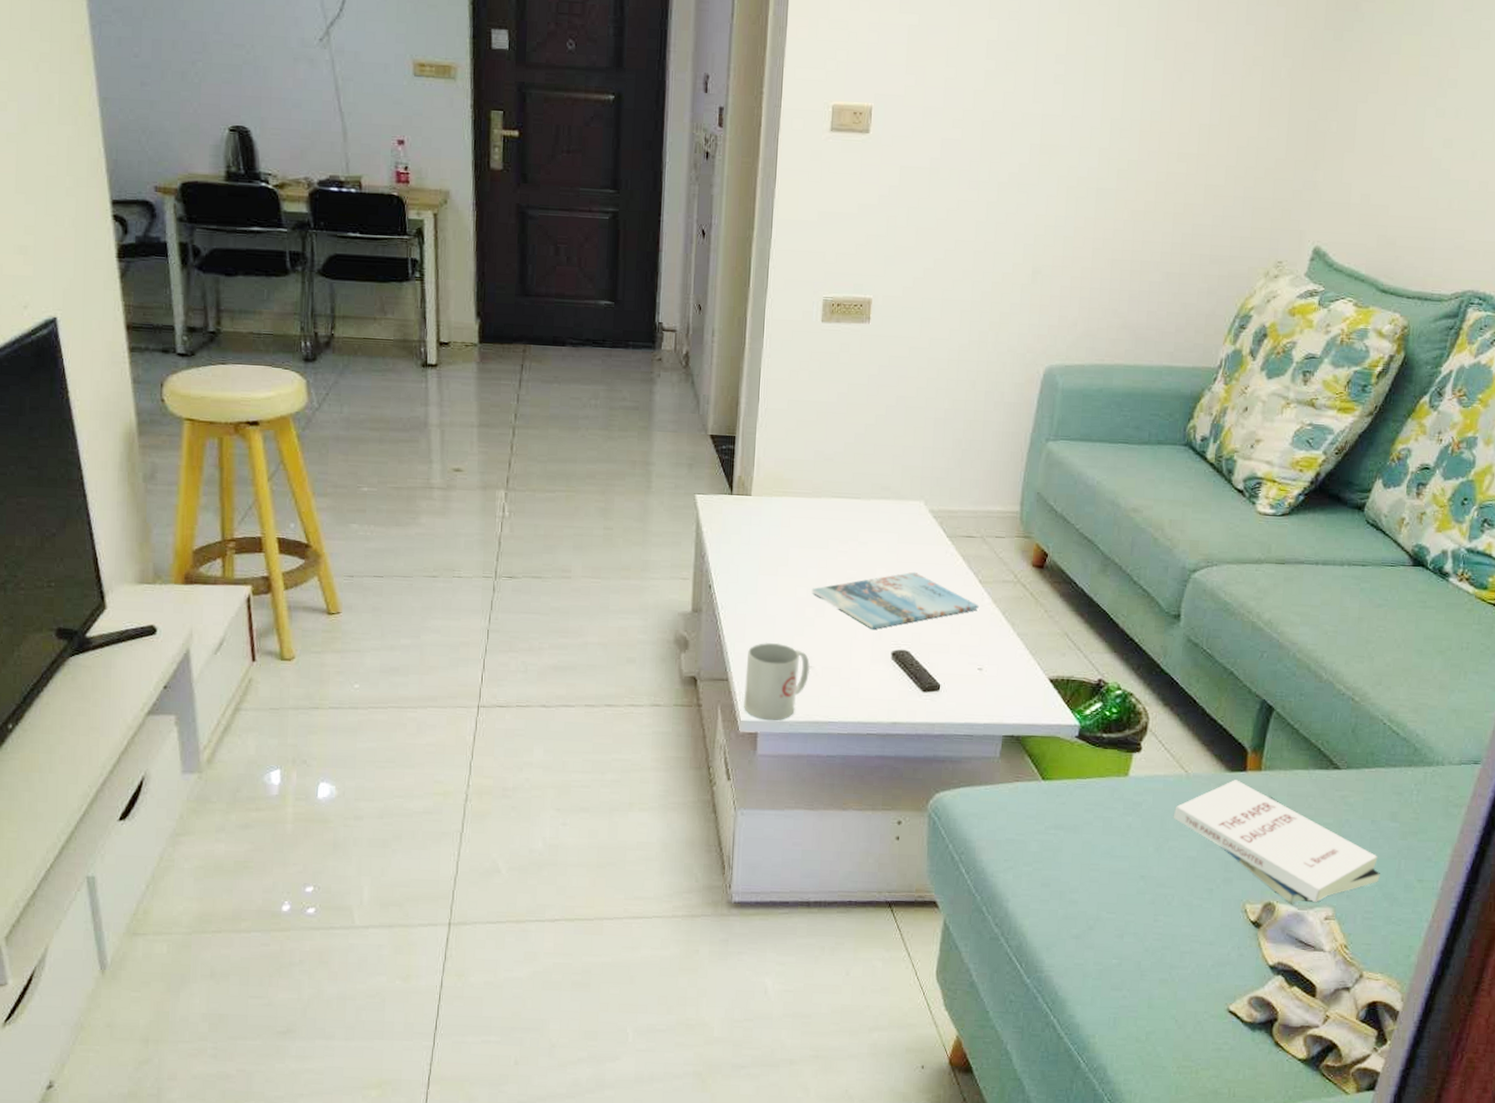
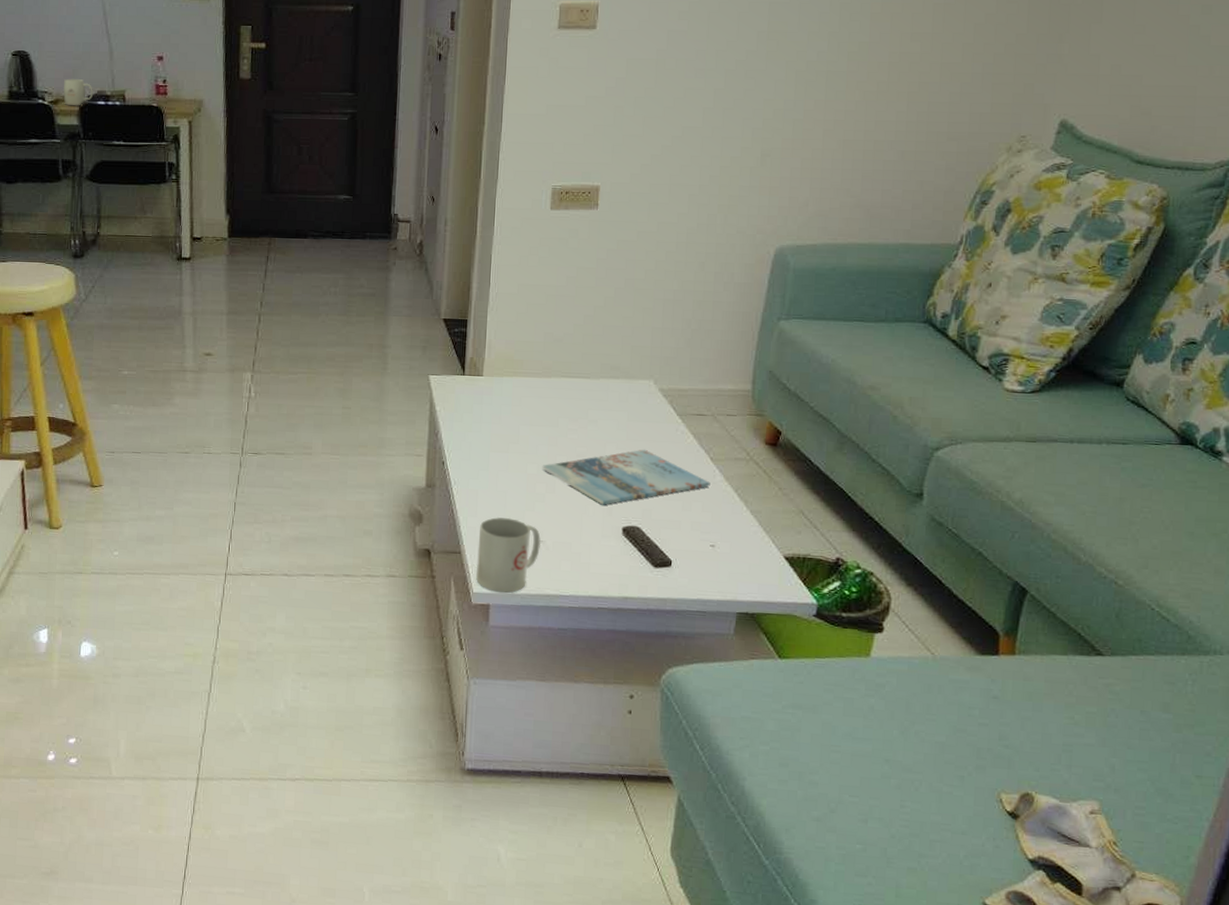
mug: none [290,160,326,191] -> present [63,78,94,105]
books: present [1173,779,1380,904] -> none [919,663,1152,796]

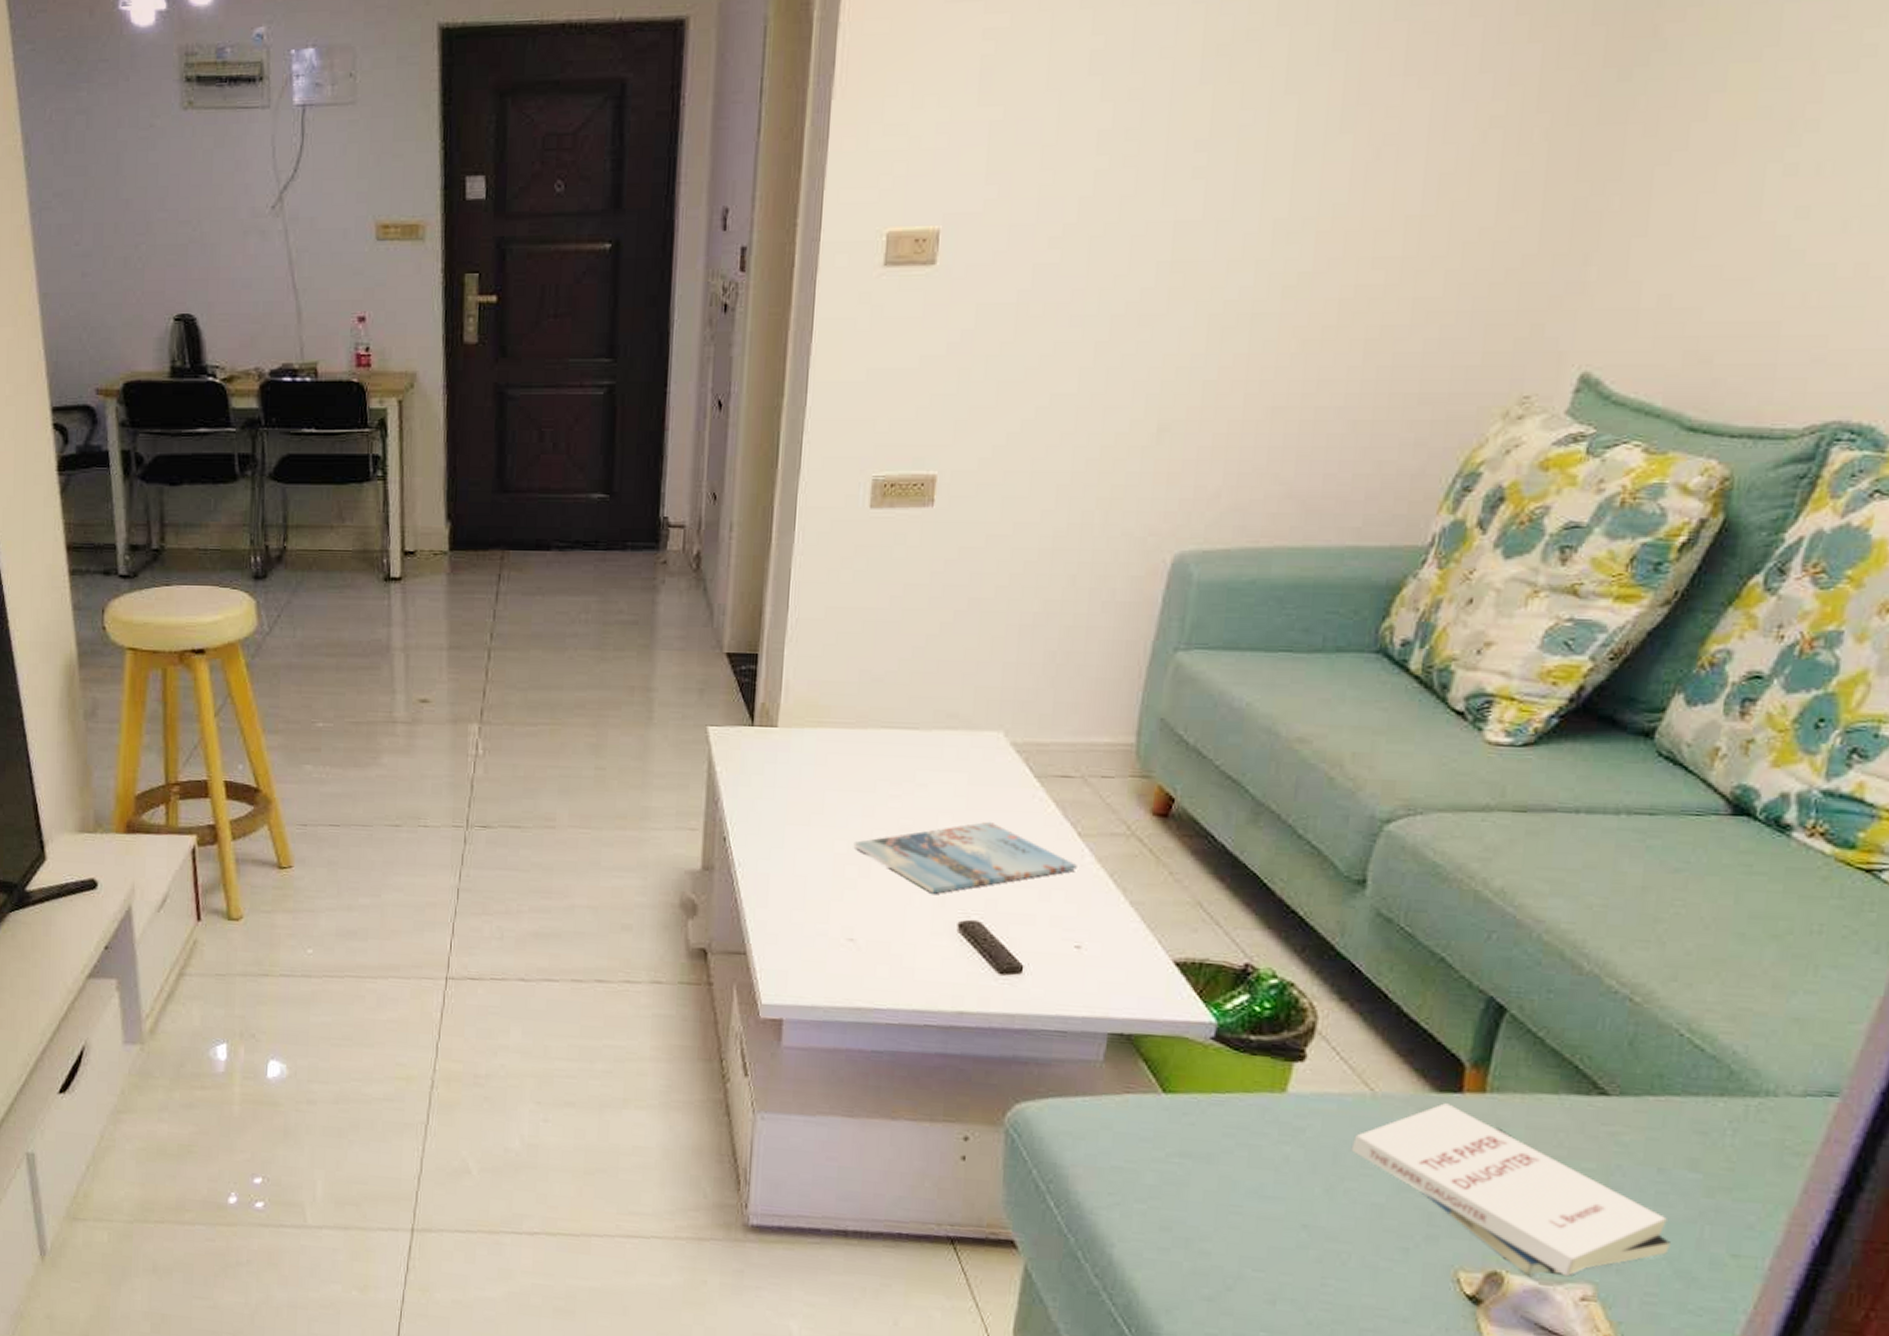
mug: present [63,78,94,105] -> none [239,348,278,383]
mug: present [476,517,542,593] -> none [765,908,851,1005]
books: none [919,663,1152,796] -> present [1351,1103,1670,1277]

